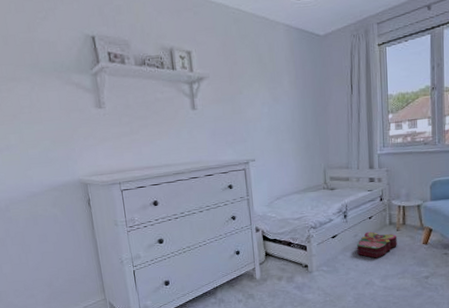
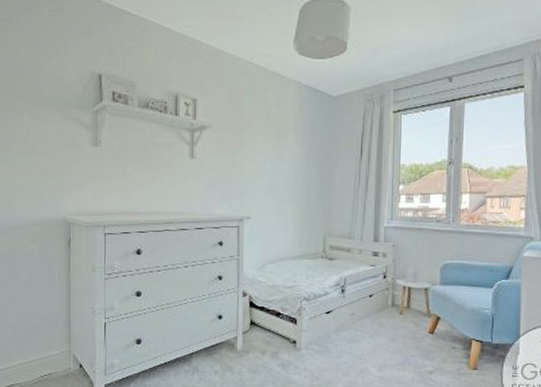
toy box: present [357,231,397,258] -> none [353,311,399,343]

